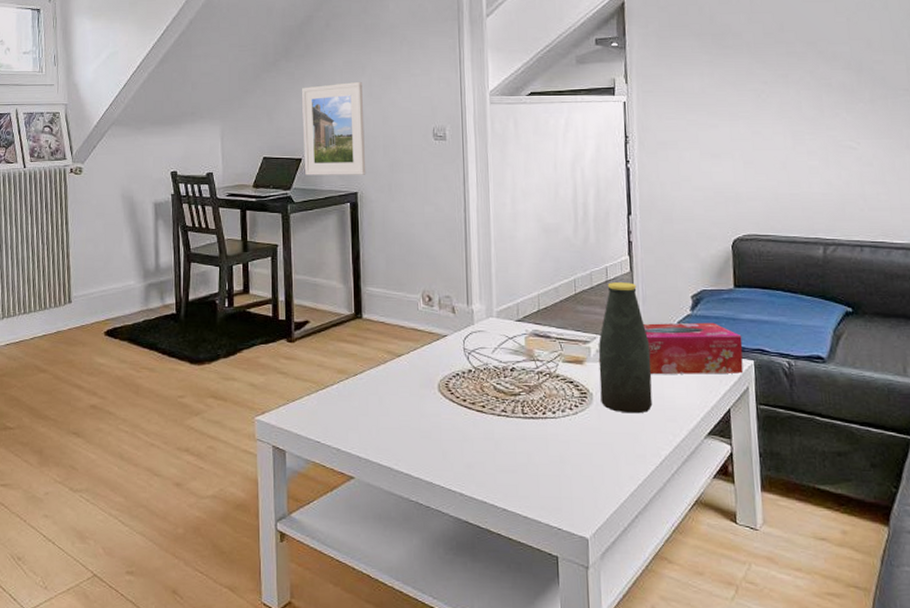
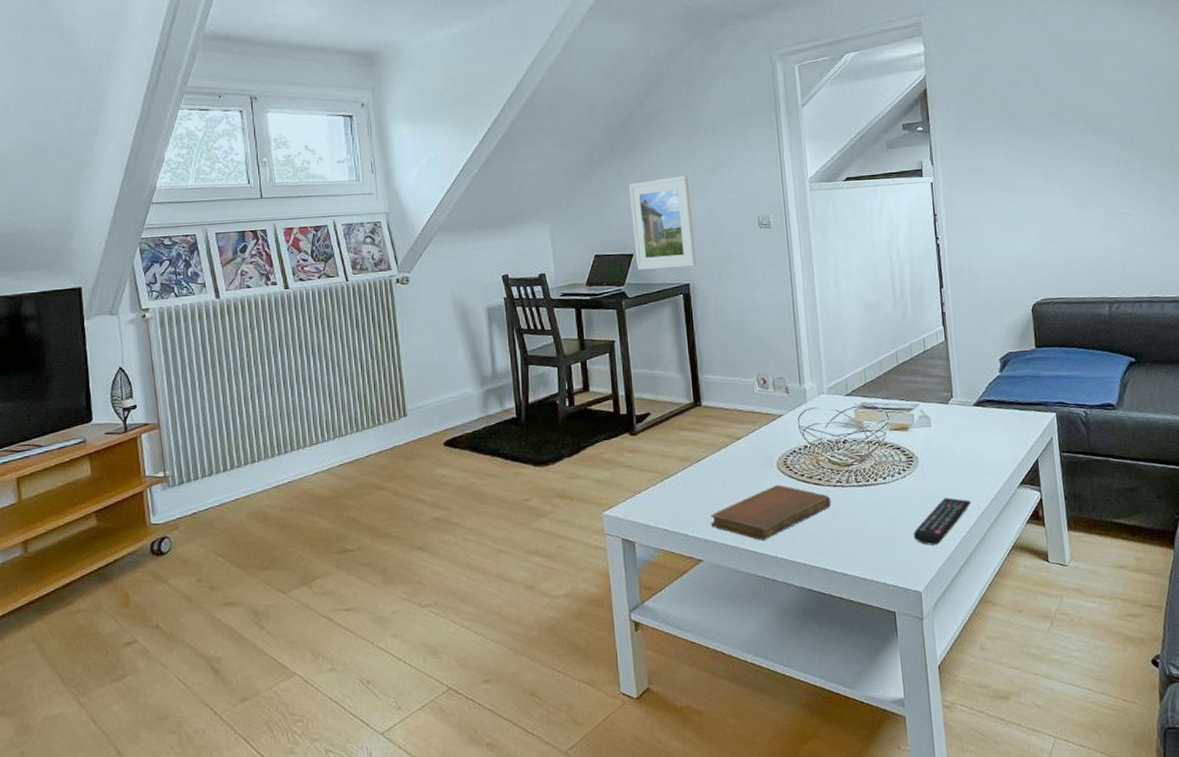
notebook: none [364,407,494,464] -> present [710,484,832,541]
remote control: none [582,440,650,490] -> present [913,497,971,545]
bottle: present [598,282,653,414] -> none [920,351,971,472]
tissue box: present [643,322,744,375] -> none [959,381,1048,435]

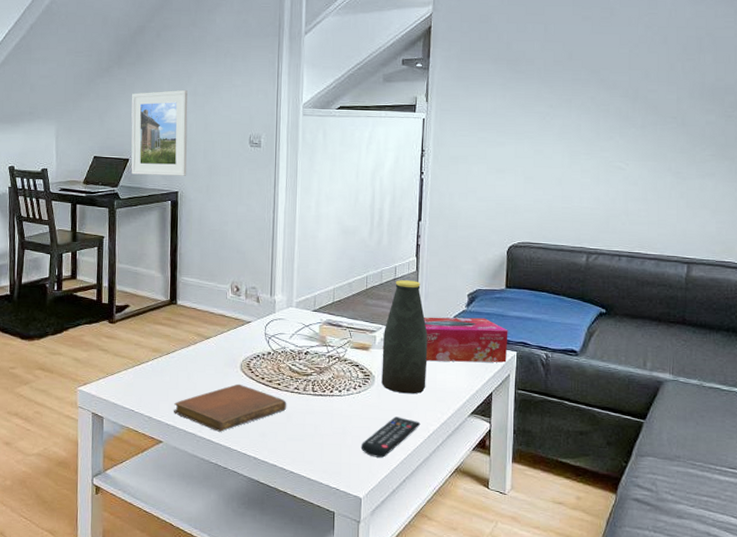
bottle: none [920,351,971,472] -> present [382,280,428,394]
tissue box: none [959,381,1048,435] -> present [424,316,508,363]

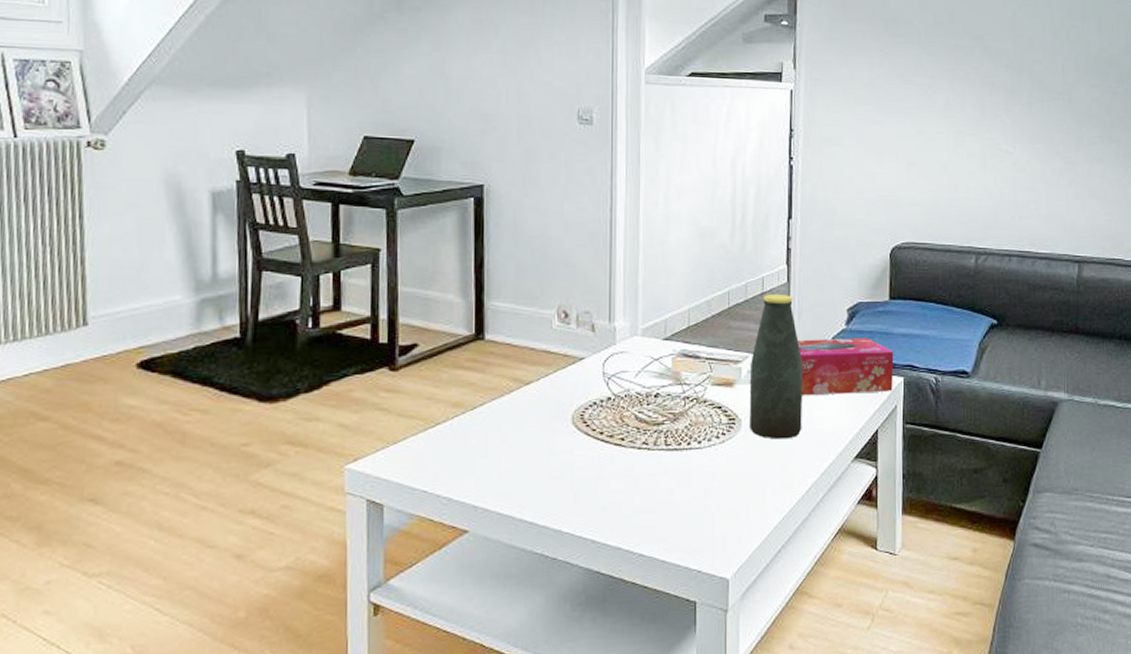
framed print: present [131,90,188,176] -> none [416,46,496,164]
notebook: present [173,383,287,432] -> none [482,442,633,510]
remote control: present [360,416,421,458] -> none [726,469,797,525]

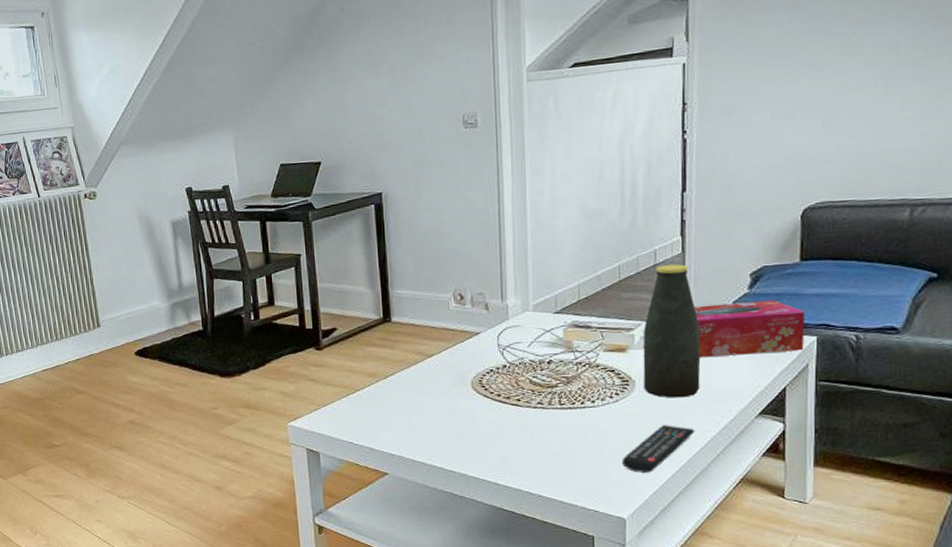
remote control: none [726,469,797,525] -> present [621,425,695,473]

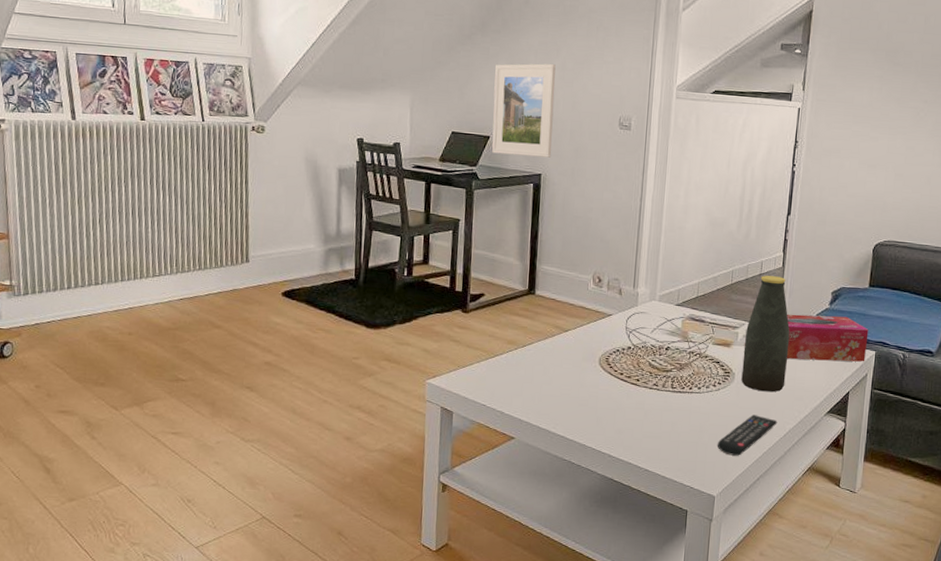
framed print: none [318,71,391,180] -> present [491,63,556,158]

